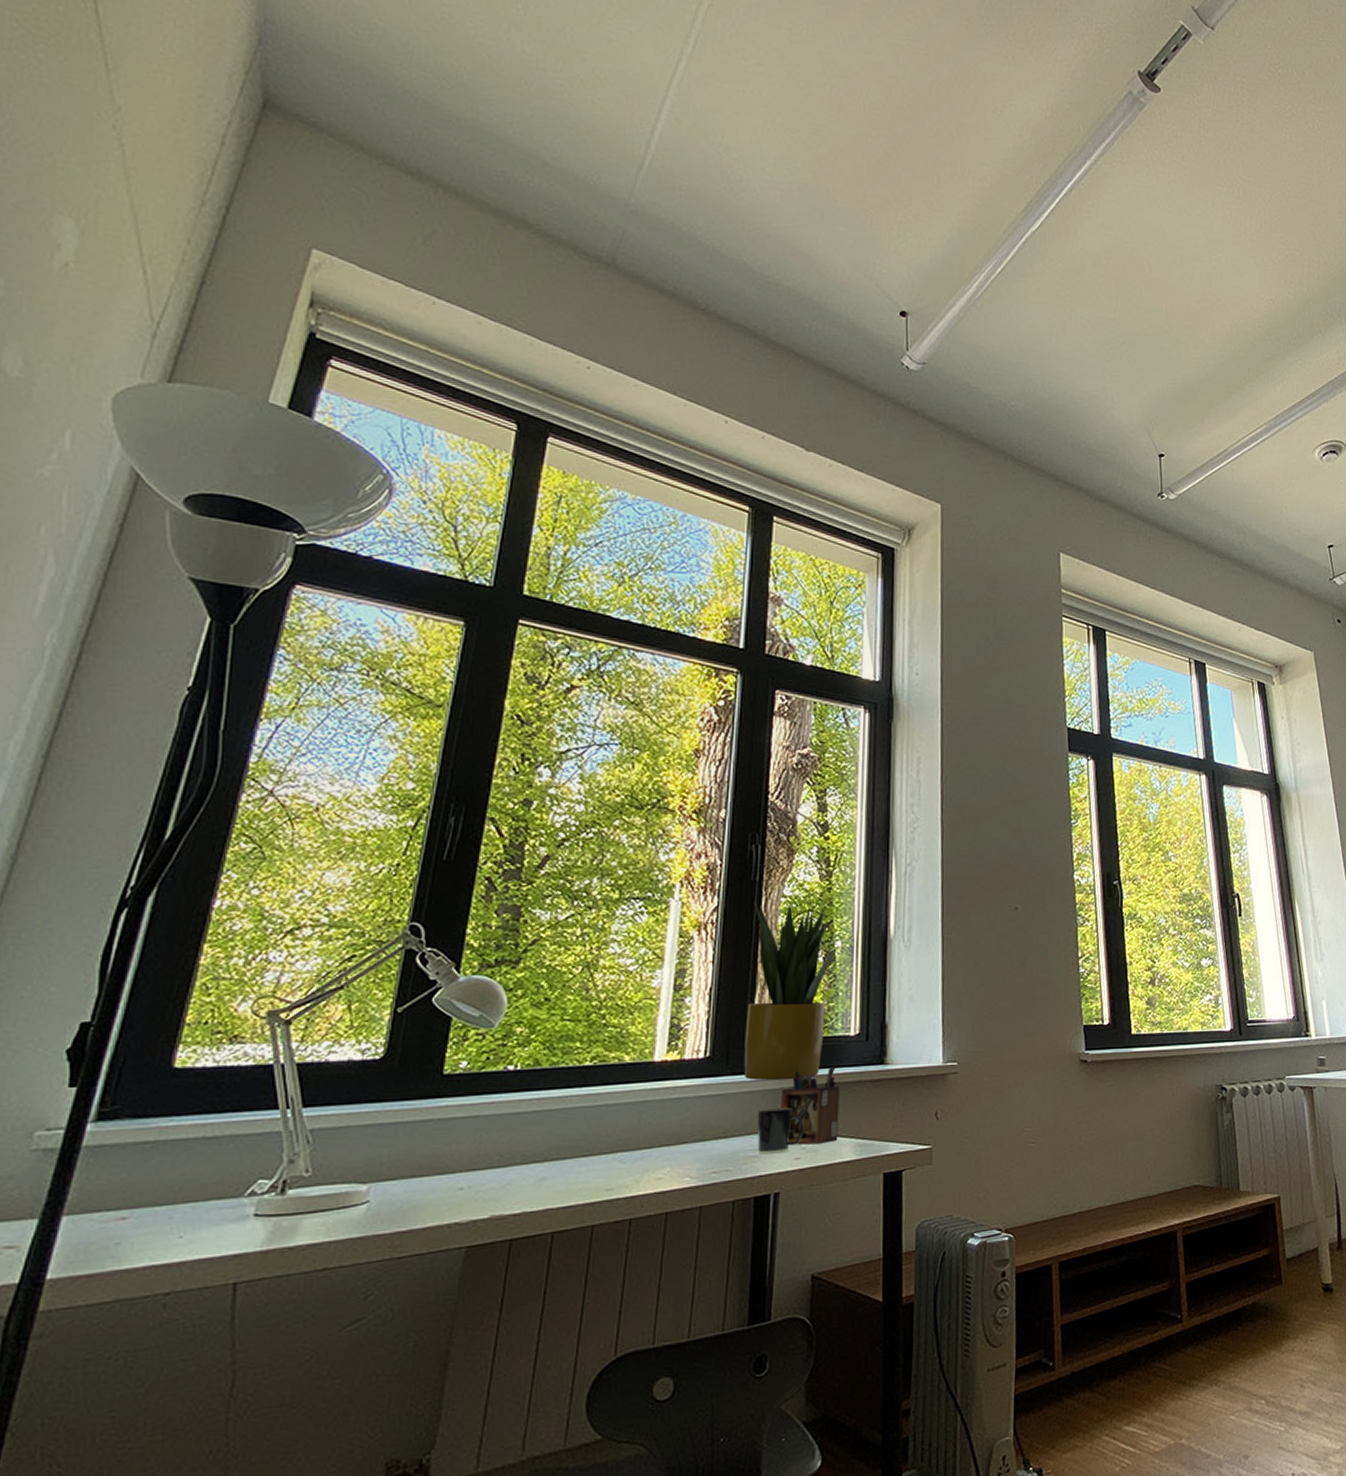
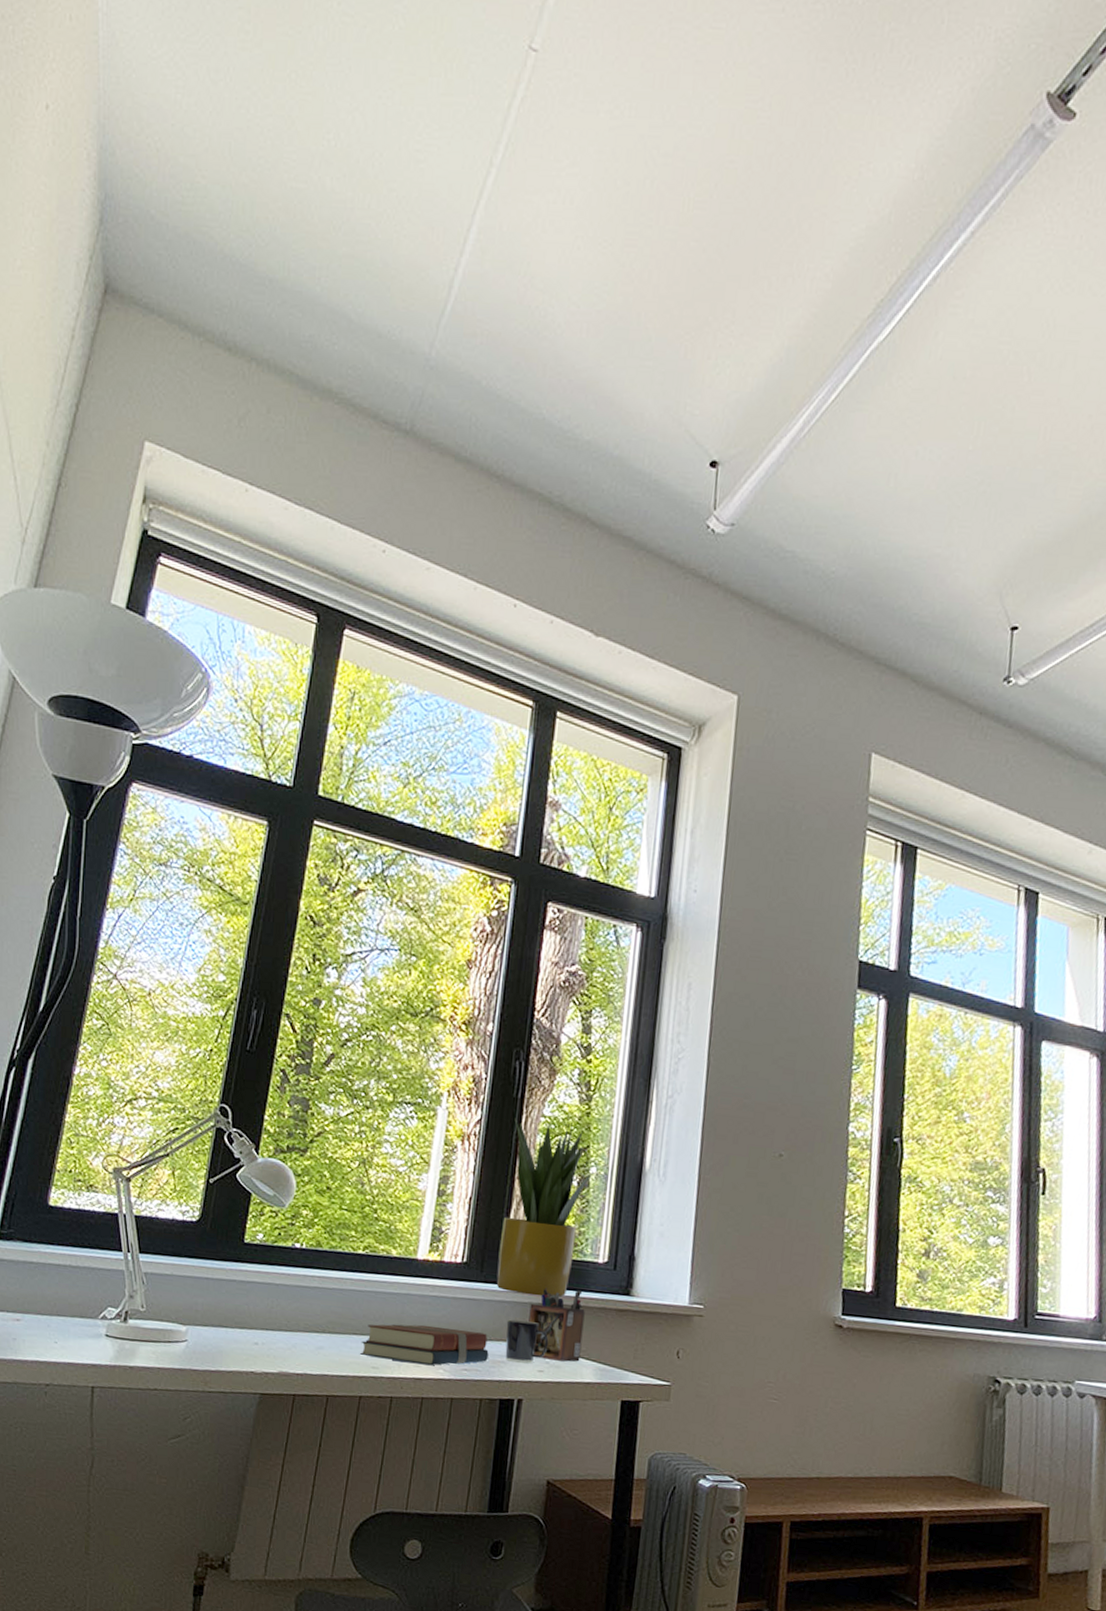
books: none [590,1129,740,1179] -> present [359,1324,489,1366]

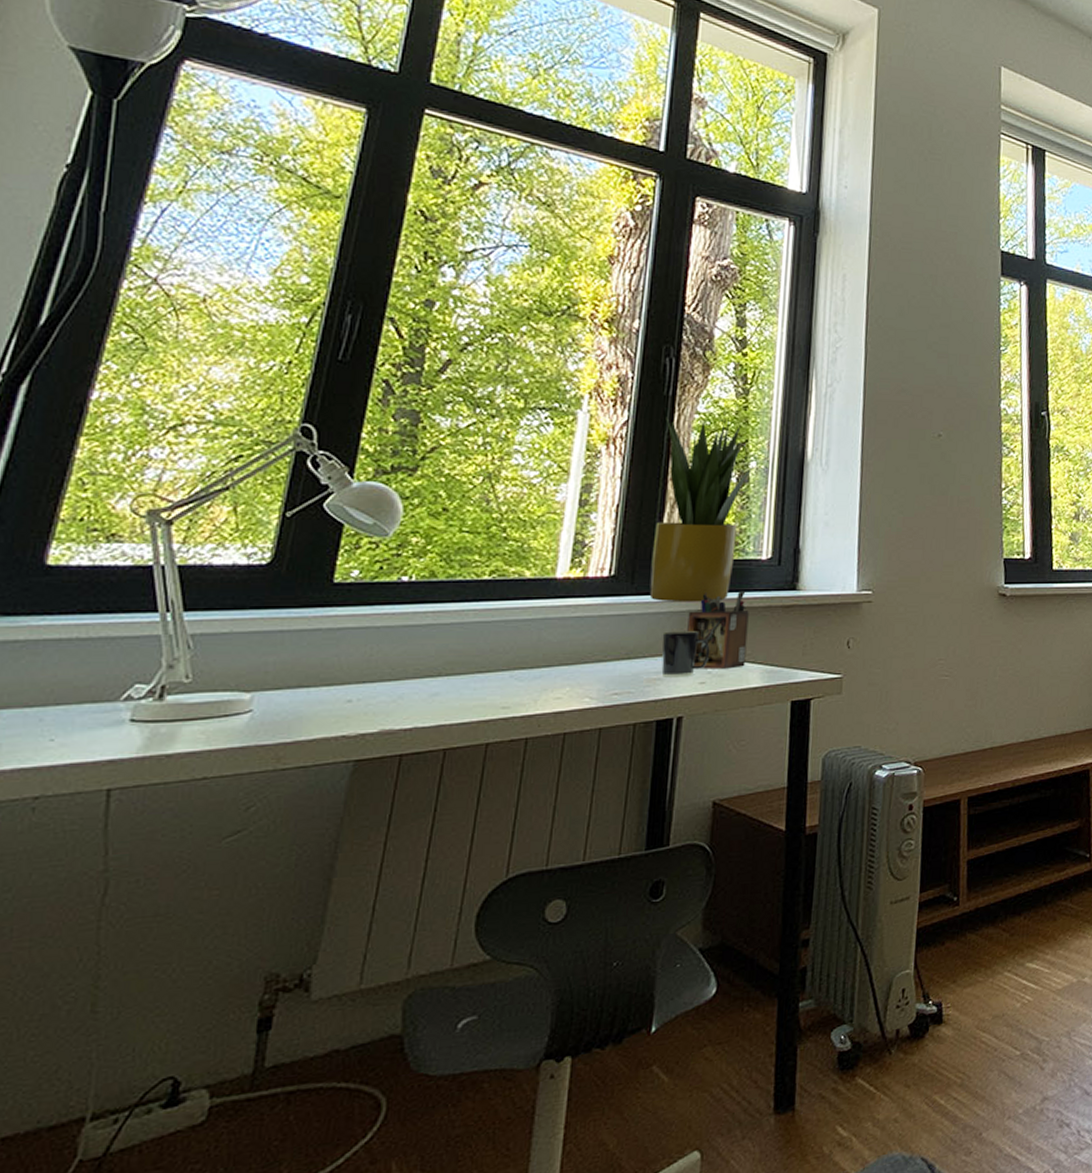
books: present [359,1324,489,1366] -> none [485,650,643,696]

